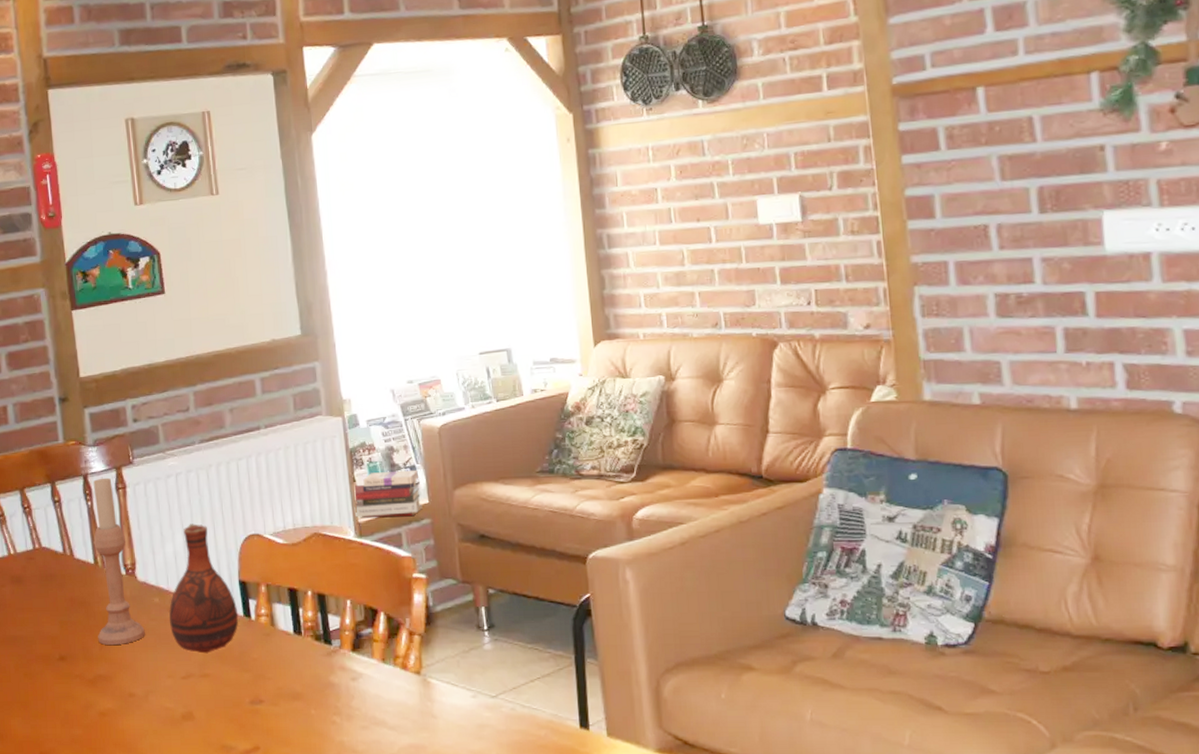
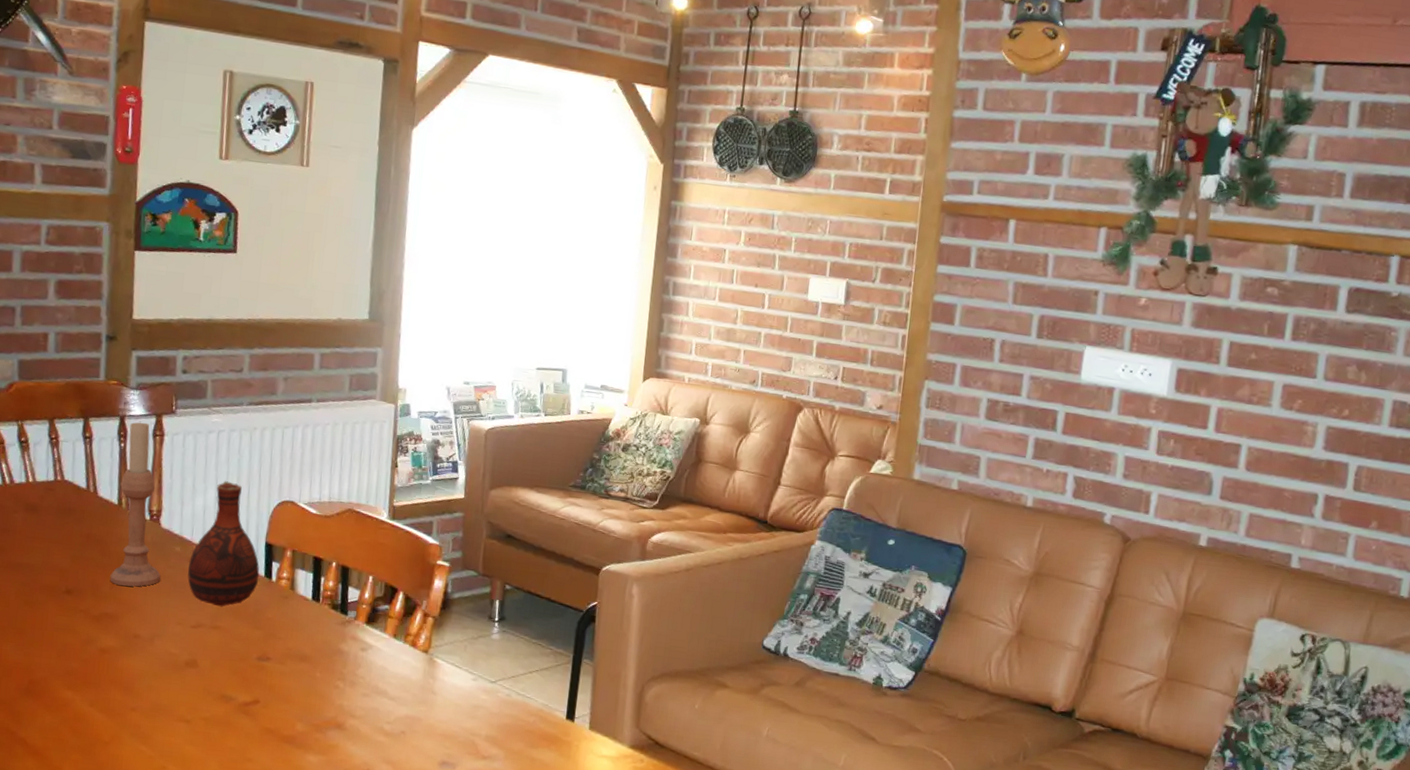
books: present [354,469,423,519] -> none [391,461,459,508]

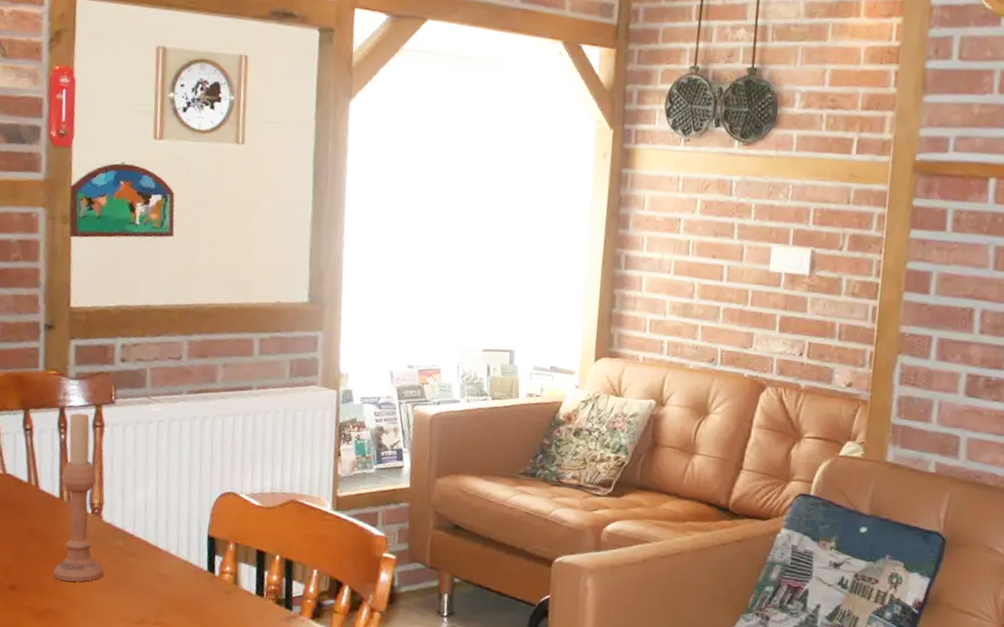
vase: present [187,481,260,607] -> none [130,472,203,603]

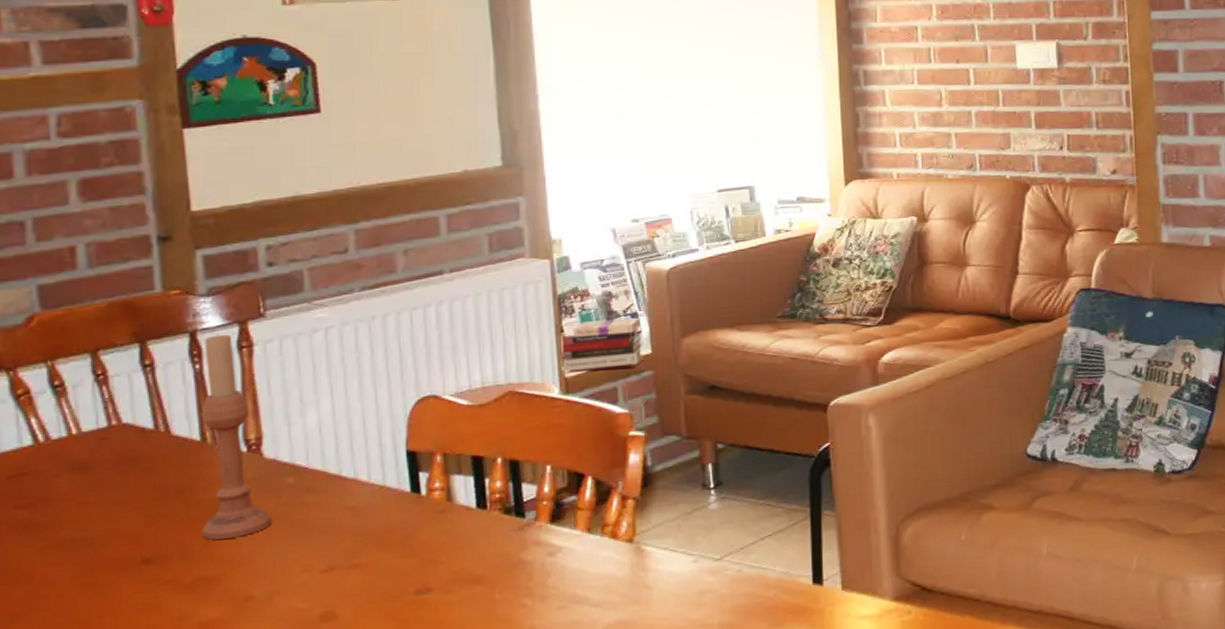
books: none [334,449,404,498] -> present [560,317,644,373]

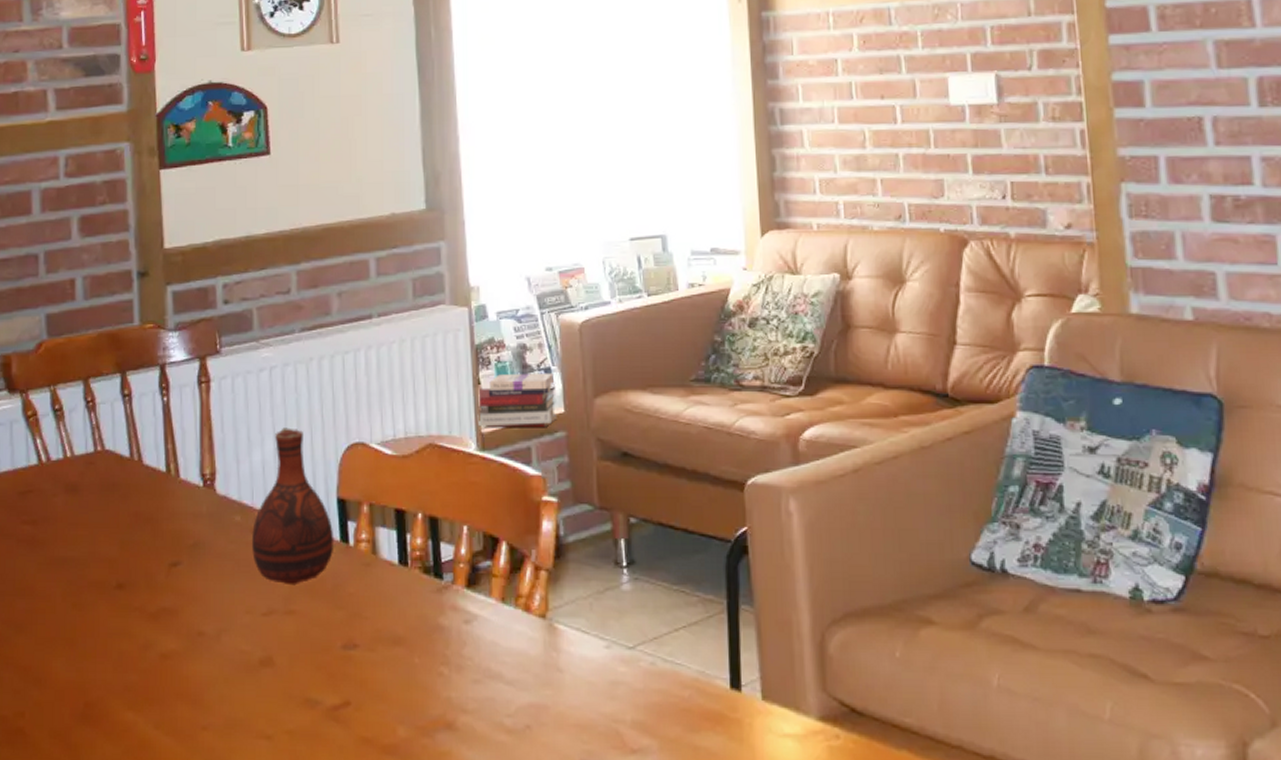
candlestick: present [201,333,272,540] -> none [165,367,222,571]
vase: none [308,386,404,540] -> present [252,428,334,586]

